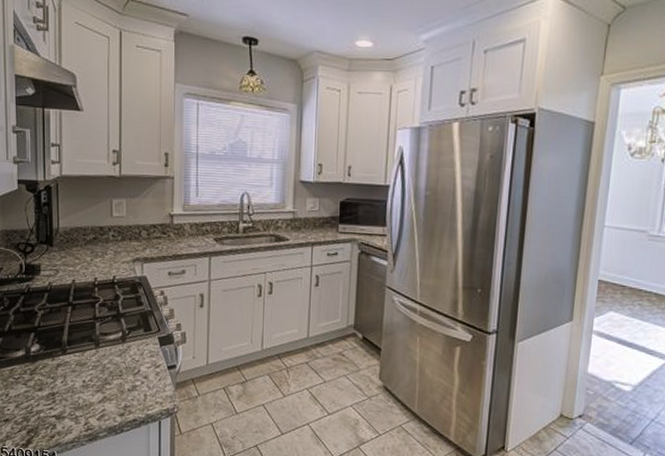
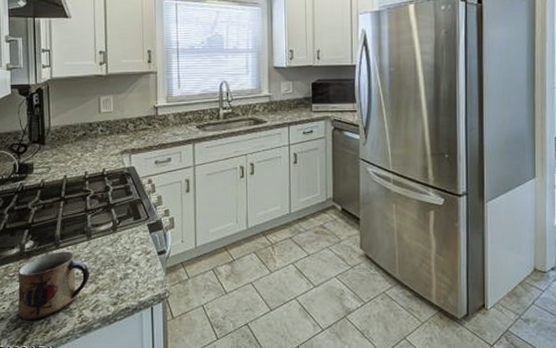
mug: none [23,357,97,425] -> present [17,251,90,321]

